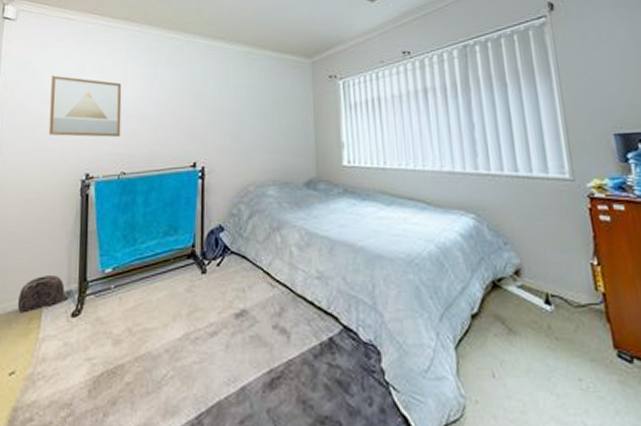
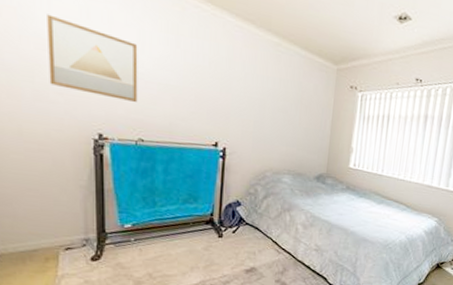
bag: present [17,274,65,312] -> none [30,223,82,253]

